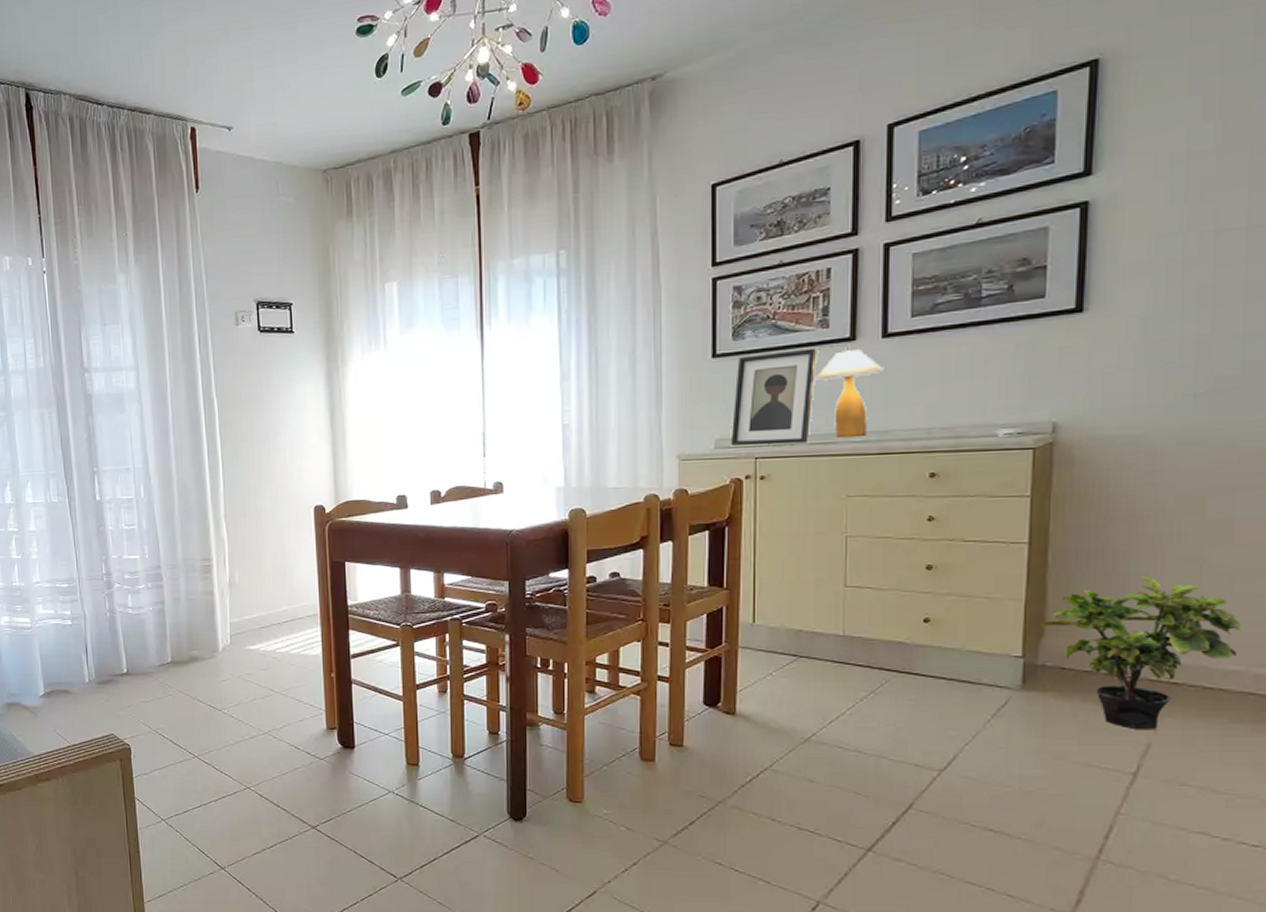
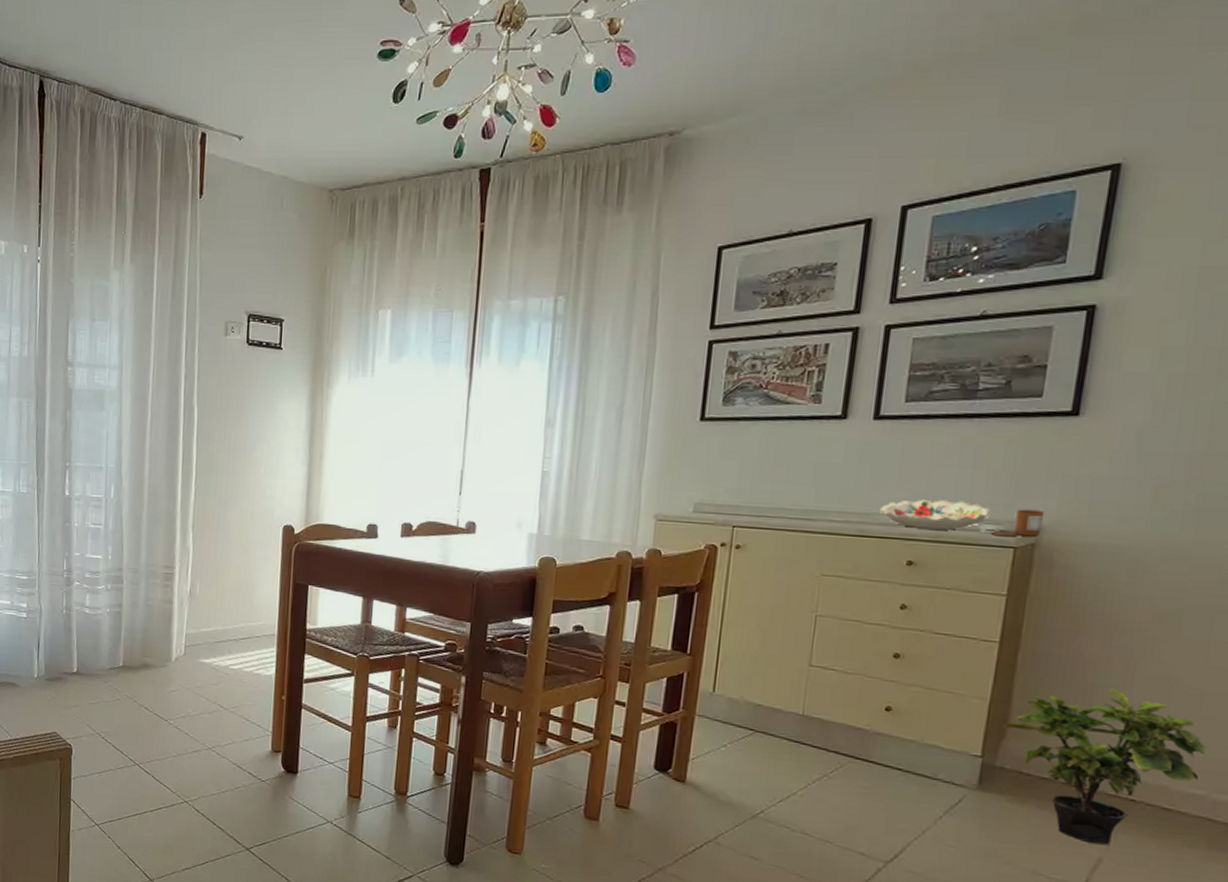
picture frame: present [730,348,817,447] -> none [709,422,807,517]
table lamp: present [816,344,883,438] -> none [802,422,871,517]
decorative bowl: none [898,409,1007,441] -> present [880,500,991,530]
candle: none [1010,409,1058,440] -> present [992,509,1044,538]

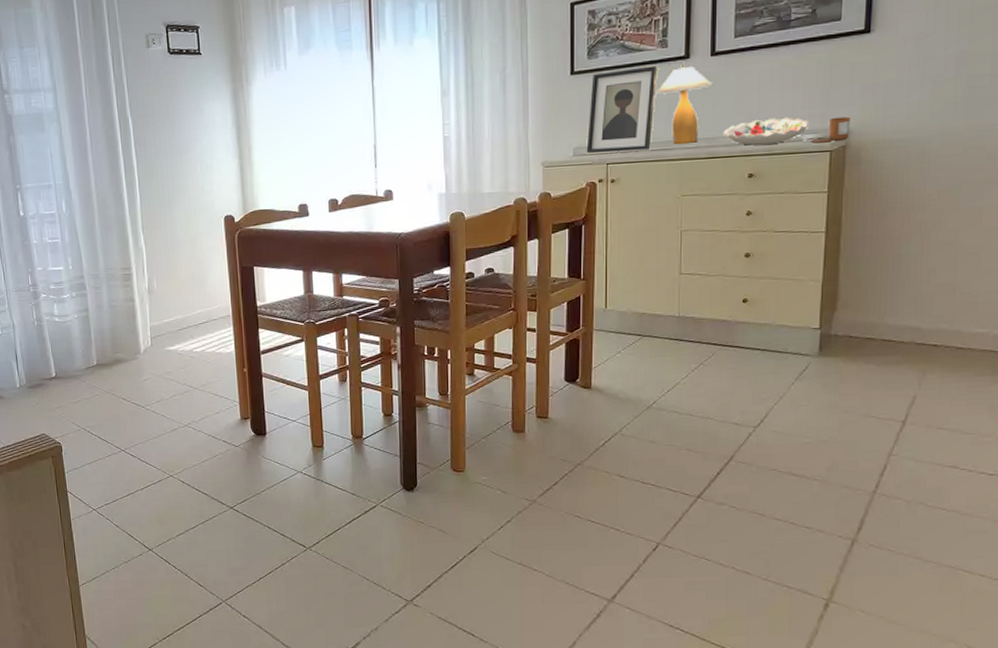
picture frame: none [709,422,807,517] -> present [586,65,658,154]
table lamp: none [802,422,871,517] -> present [657,62,711,145]
potted plant: present [1003,689,1208,845] -> none [834,257,987,385]

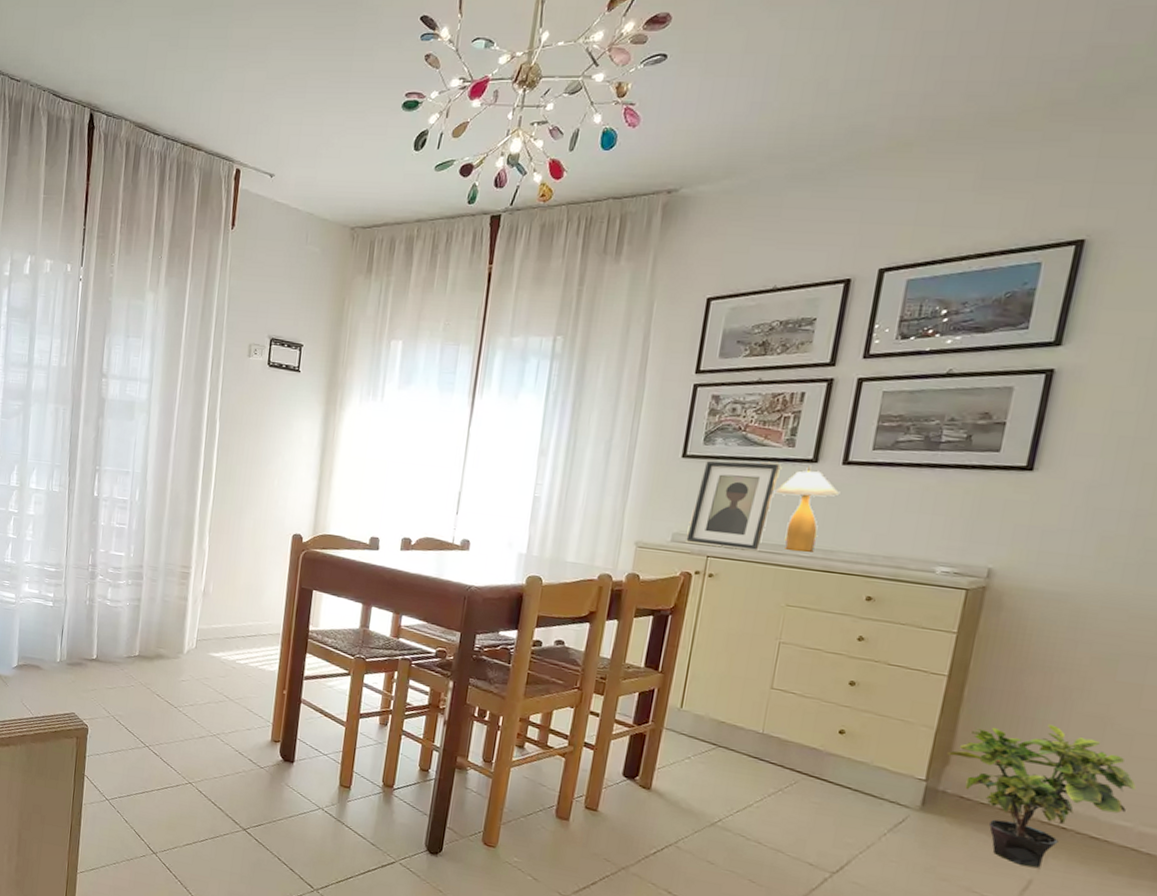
decorative bowl: present [723,118,810,146] -> none [844,541,947,570]
candle: present [812,116,850,144] -> none [946,554,995,581]
potted plant: none [834,257,987,385] -> present [947,724,1136,868]

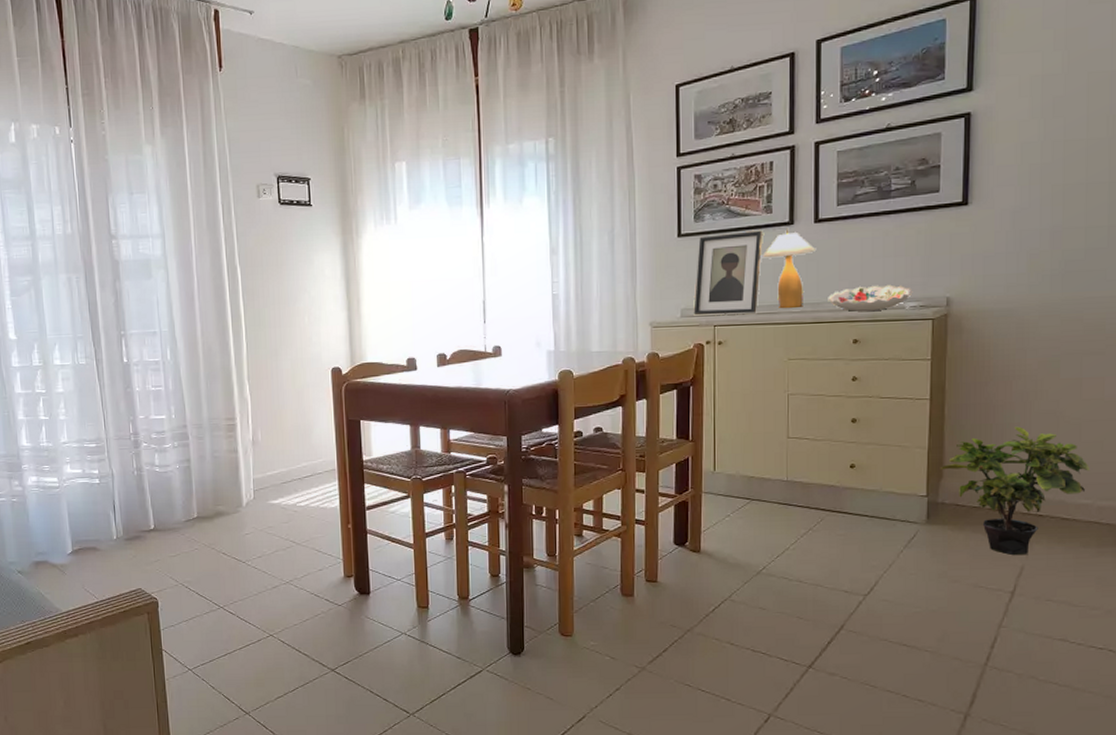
decorative bowl: none [844,541,947,570] -> present [828,285,912,312]

